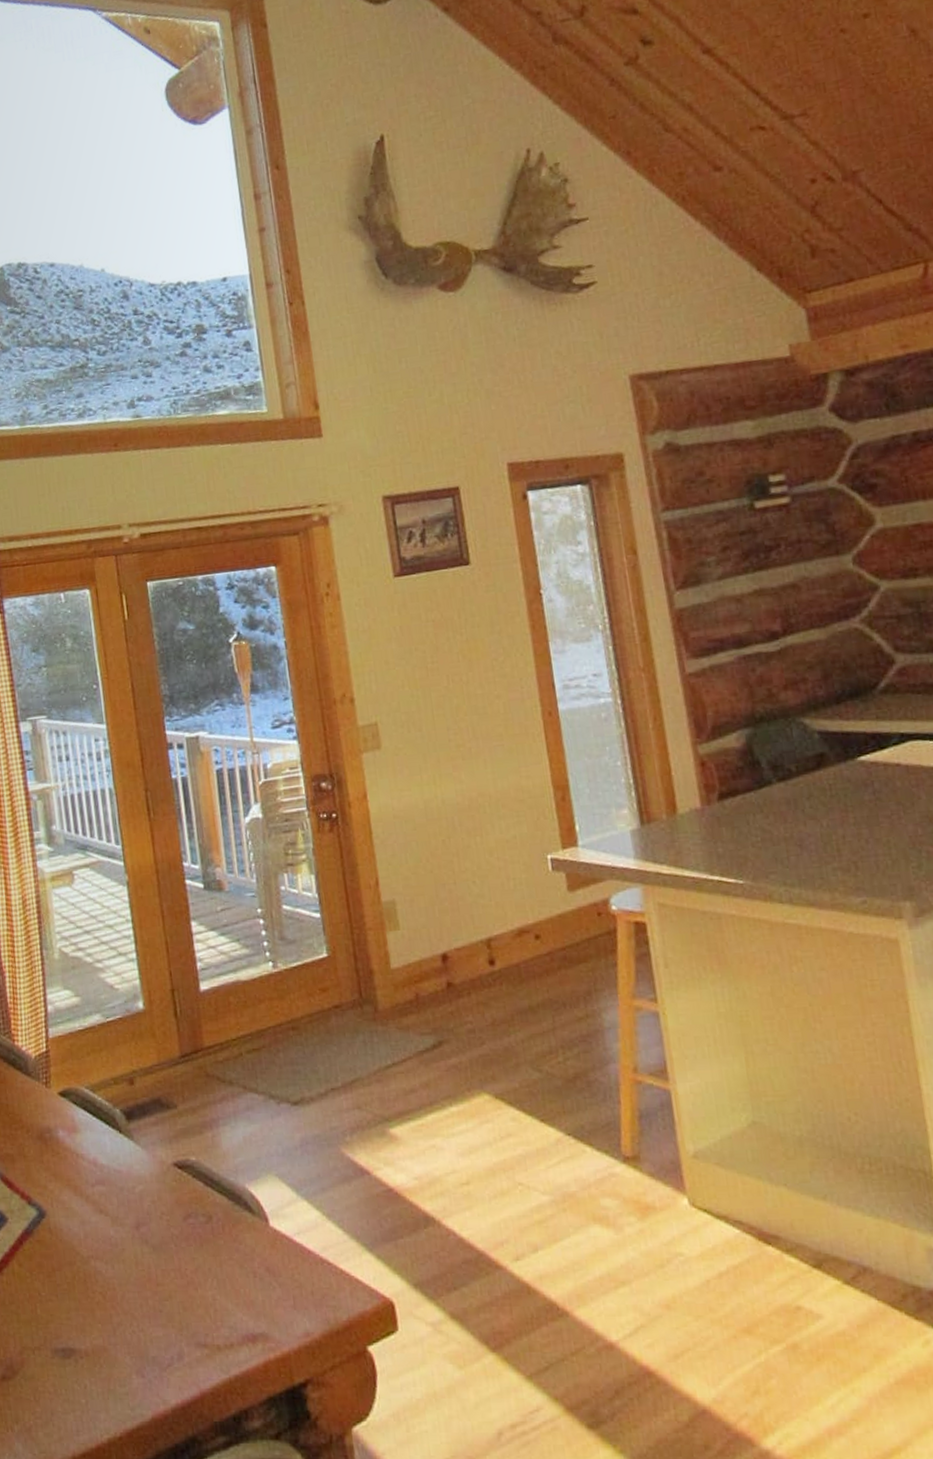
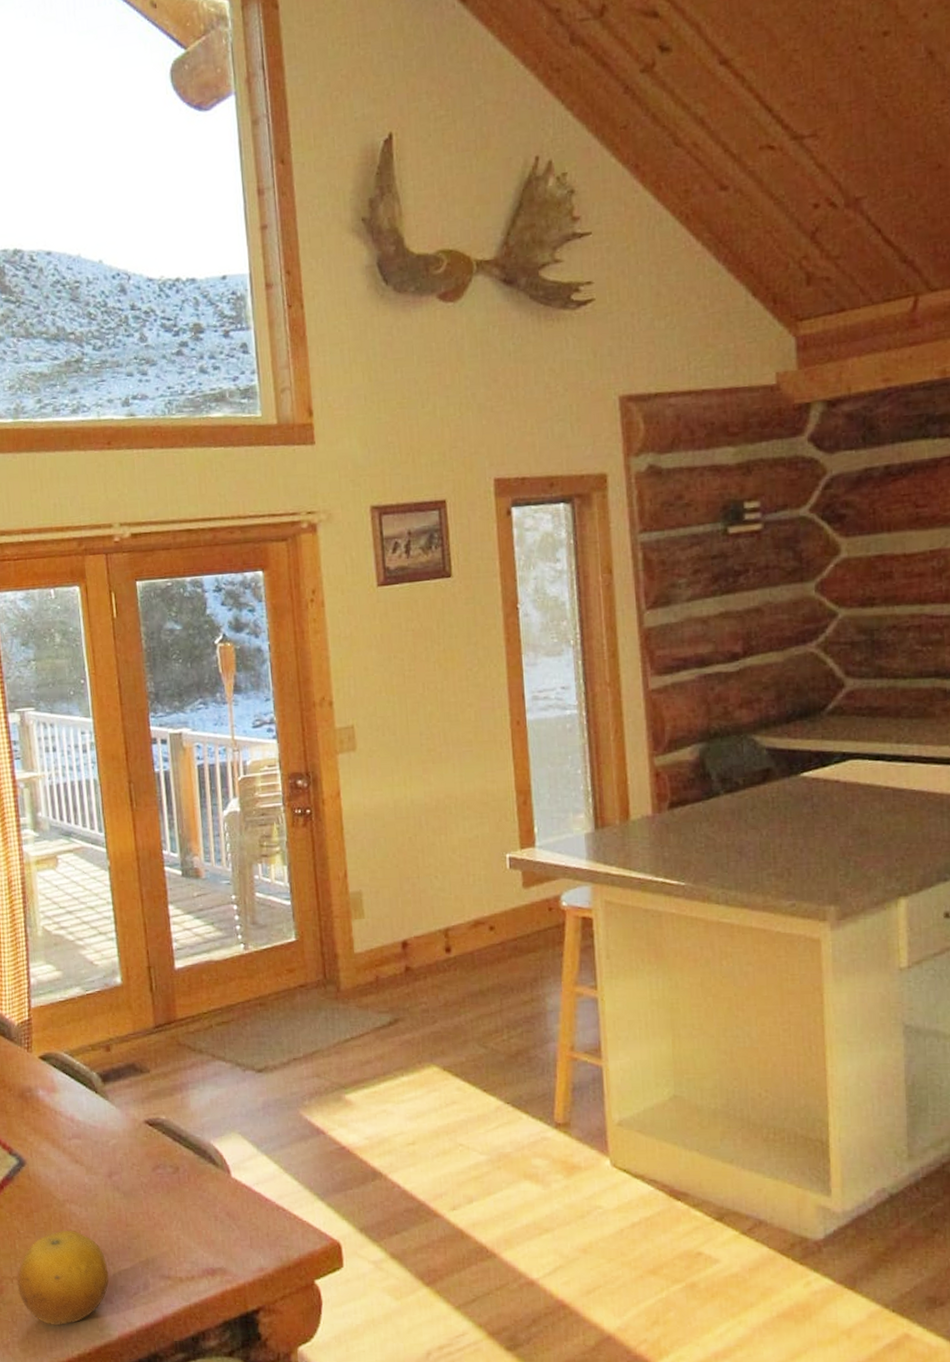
fruit: none [39,1291,140,1404] -> present [17,1230,109,1325]

